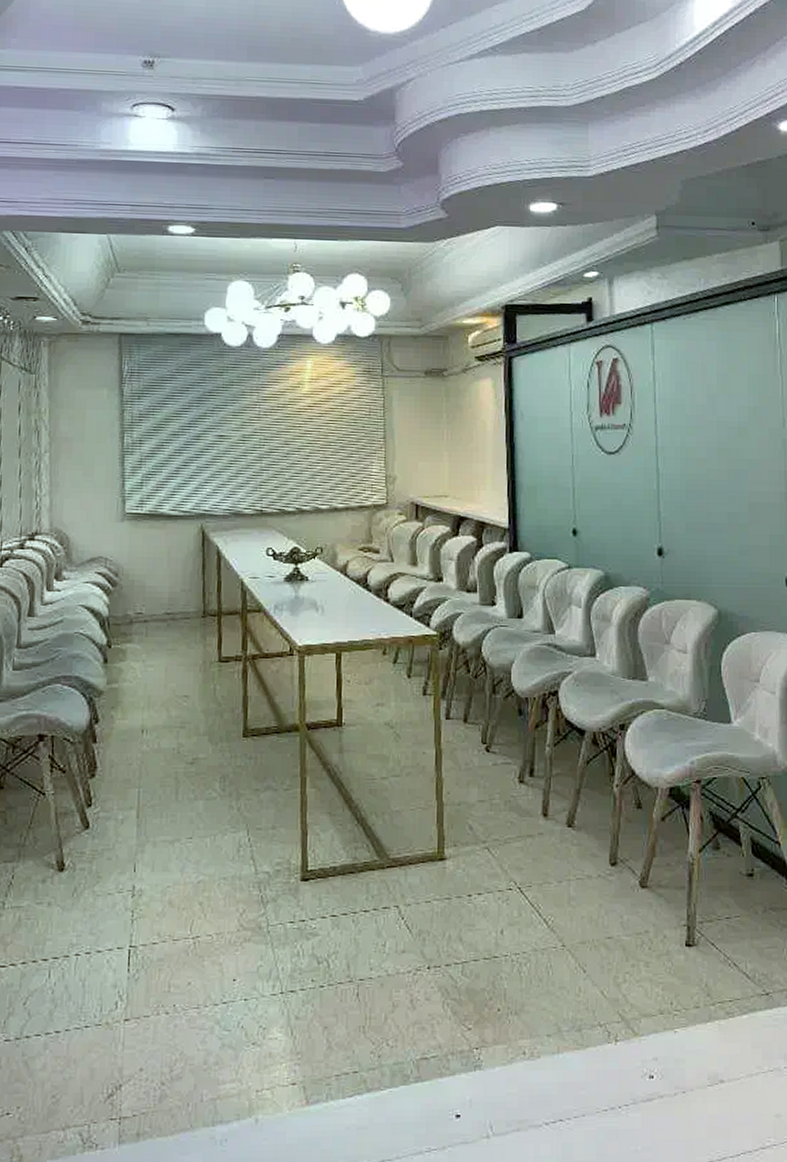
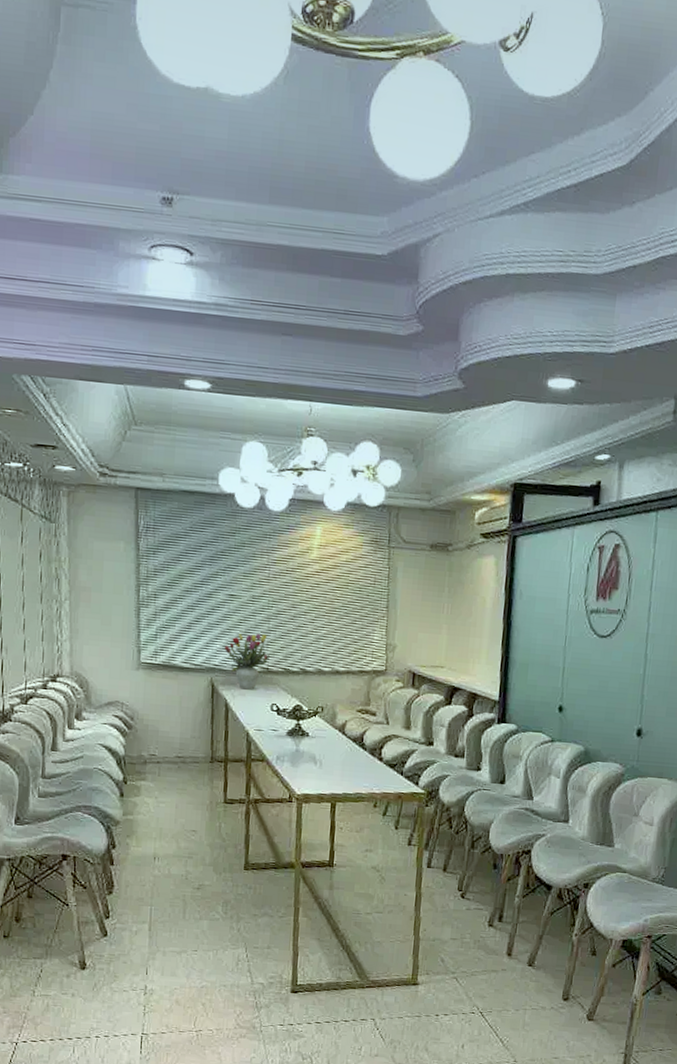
flower arrangement: none [214,473,263,535] -> present [224,633,269,690]

